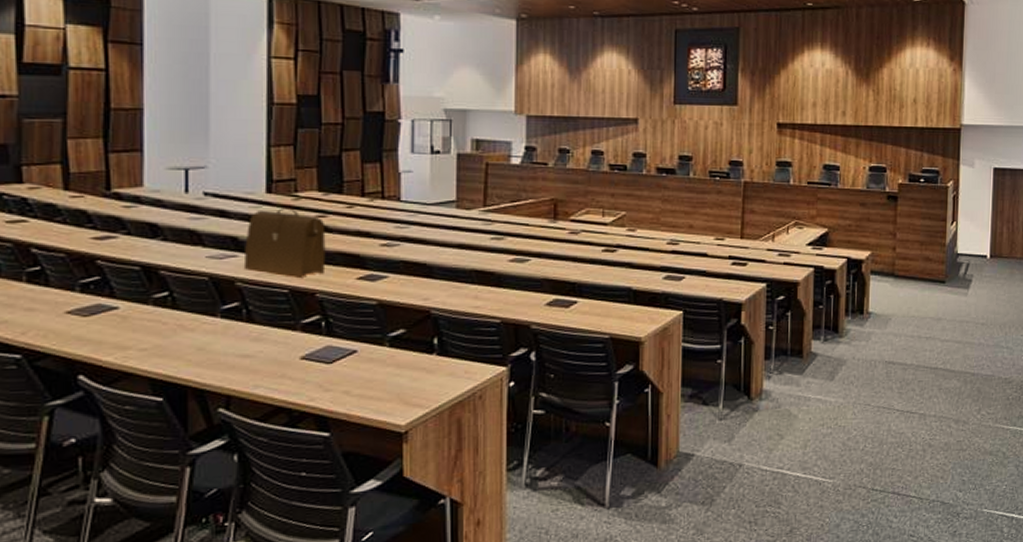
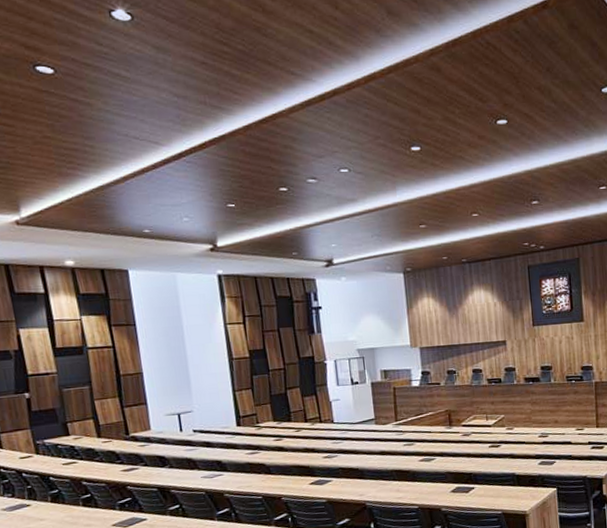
briefcase: present [243,208,326,277] -> none [227,436,286,487]

